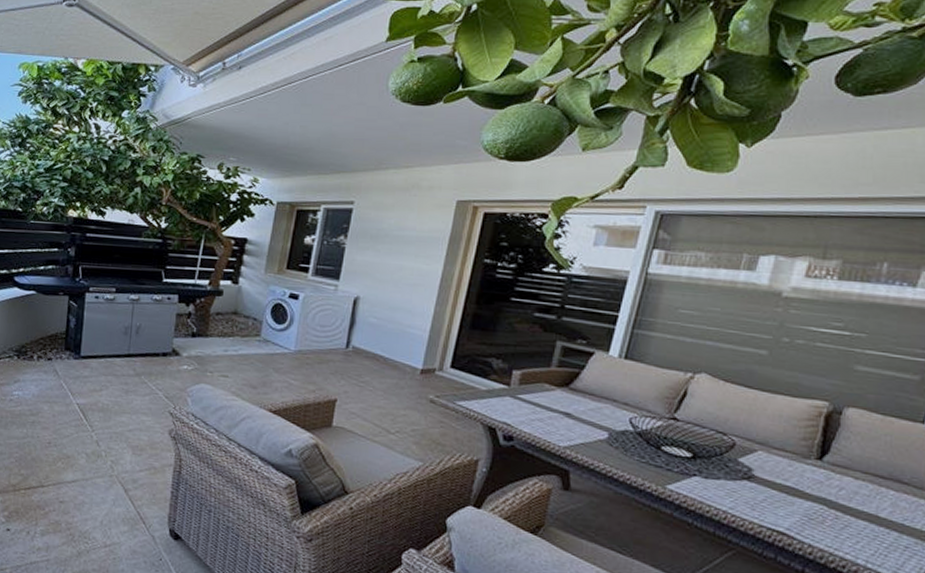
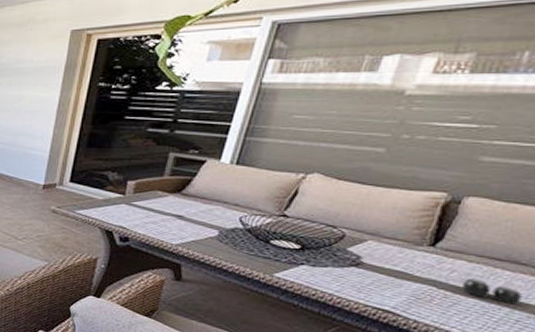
speaker: none [850,497,908,530] -> present [461,278,523,306]

